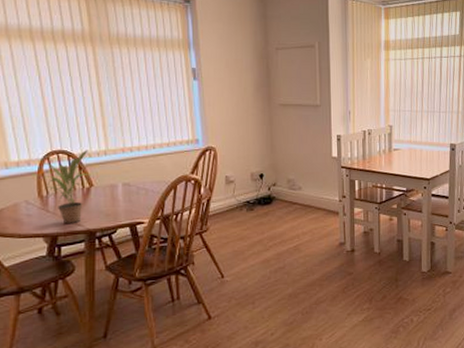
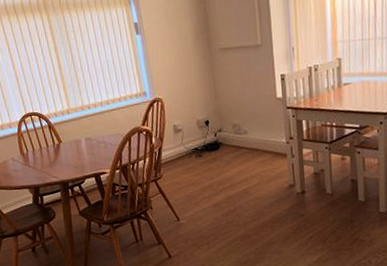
potted plant: present [45,150,91,223] -> none [22,110,59,176]

